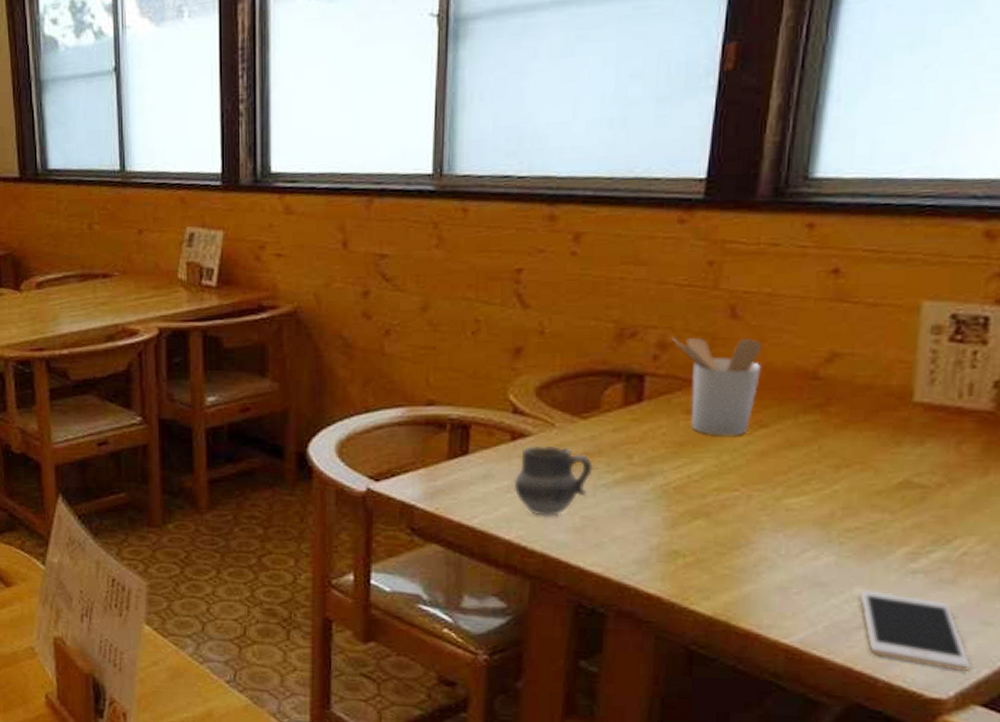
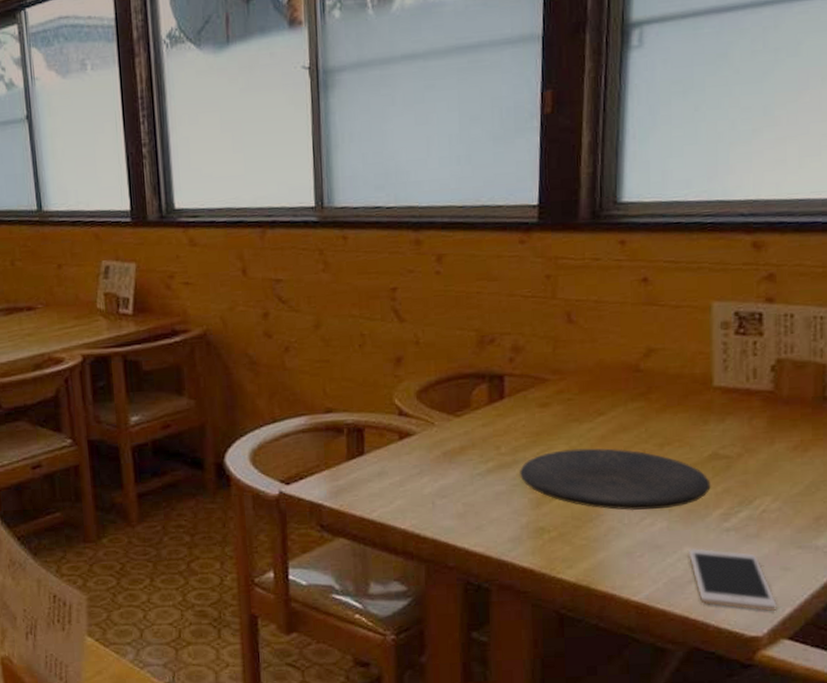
cup: present [513,445,593,516] -> none [404,442,469,506]
plate: none [654,464,898,542] -> present [520,448,711,510]
utensil holder: present [671,337,763,436] -> none [522,339,595,425]

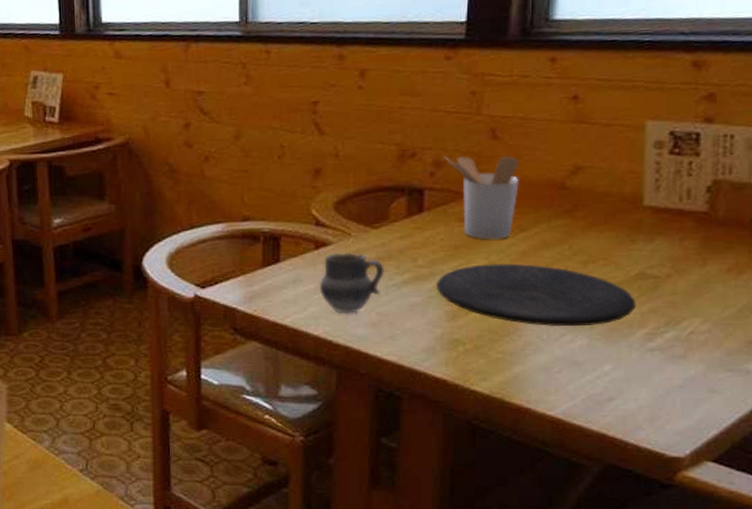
cup: none [404,442,469,506] -> present [319,252,384,314]
utensil holder: none [522,339,595,425] -> present [444,155,519,240]
cell phone: present [687,548,777,611] -> none [608,367,702,432]

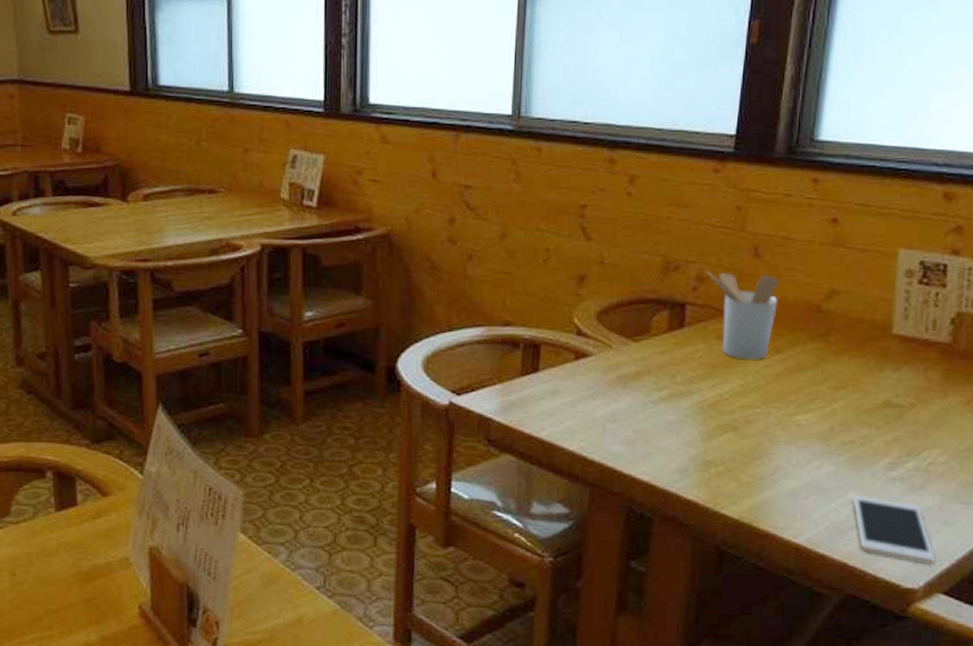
cup: present [319,252,384,314] -> none [577,364,643,429]
plate: present [436,263,636,327] -> none [693,384,881,453]
cell phone: none [608,367,702,432] -> present [852,495,935,564]

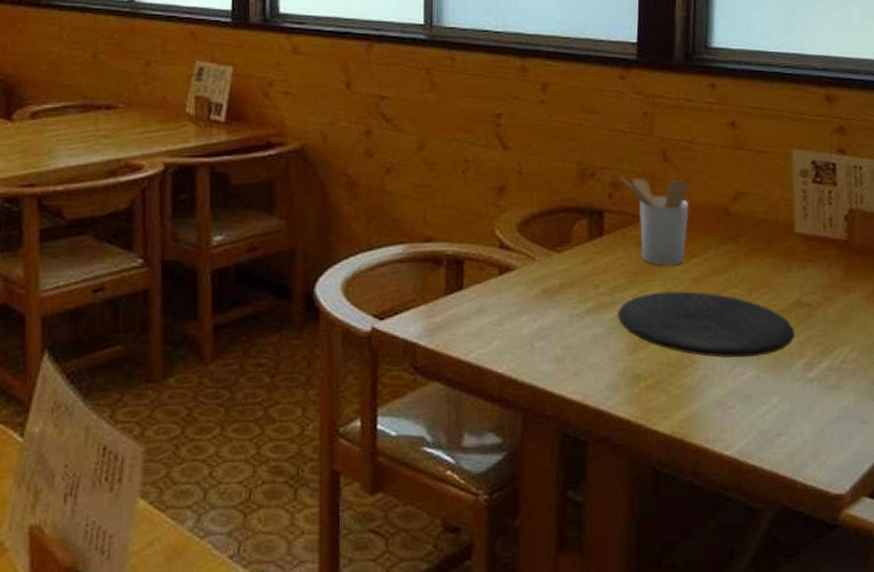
plate: none [693,384,881,453] -> present [618,291,795,358]
cell phone: present [852,495,935,564] -> none [775,399,858,467]

